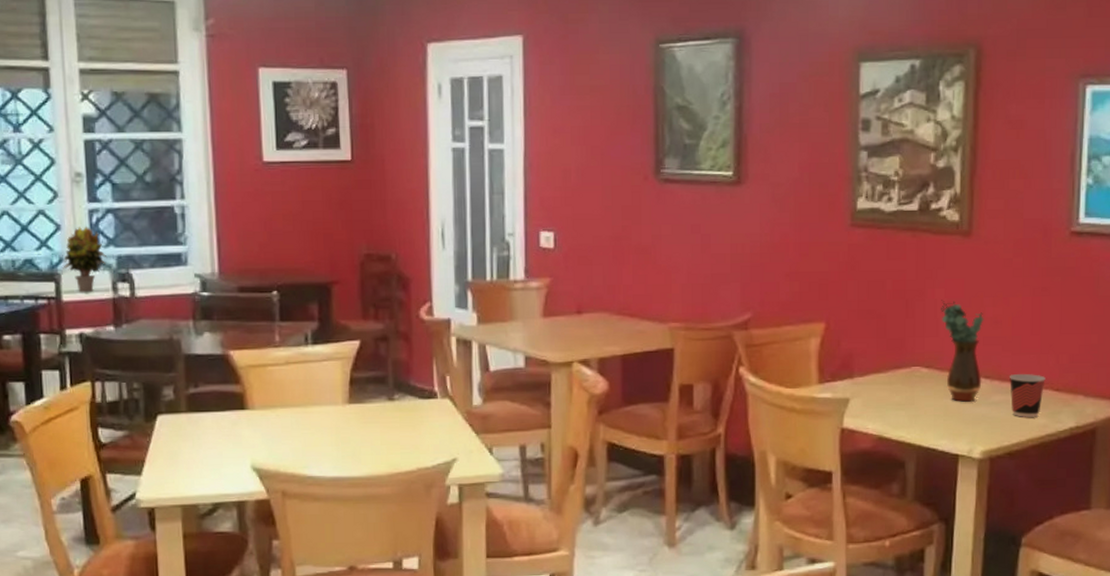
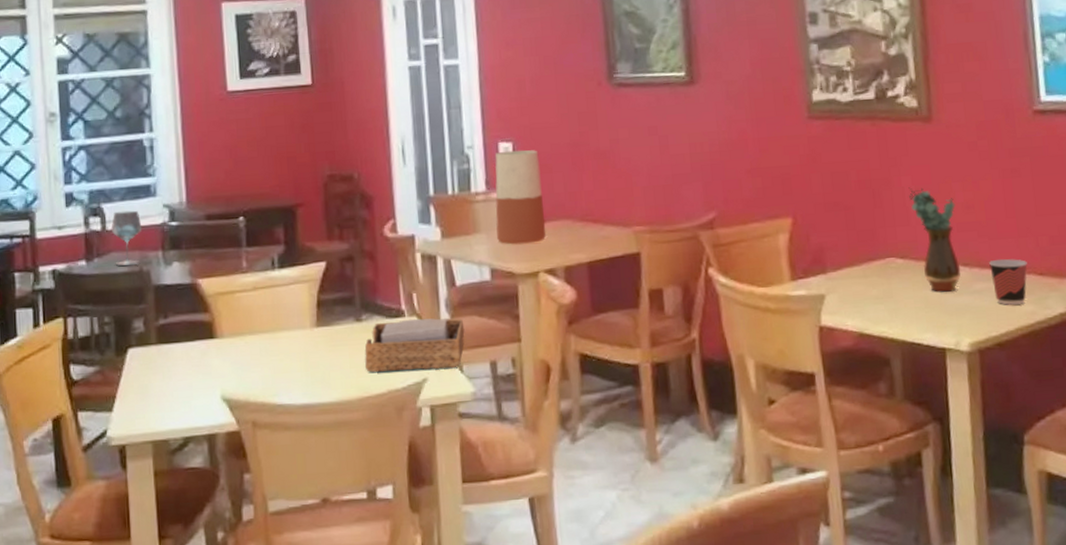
potted plant: present [63,227,108,293] -> none [37,164,80,230]
wine glass: none [140,278,173,334] -> present [111,210,142,266]
napkin holder: none [396,400,496,451] -> present [364,317,465,372]
vase: none [532,240,583,334] -> present [495,150,547,245]

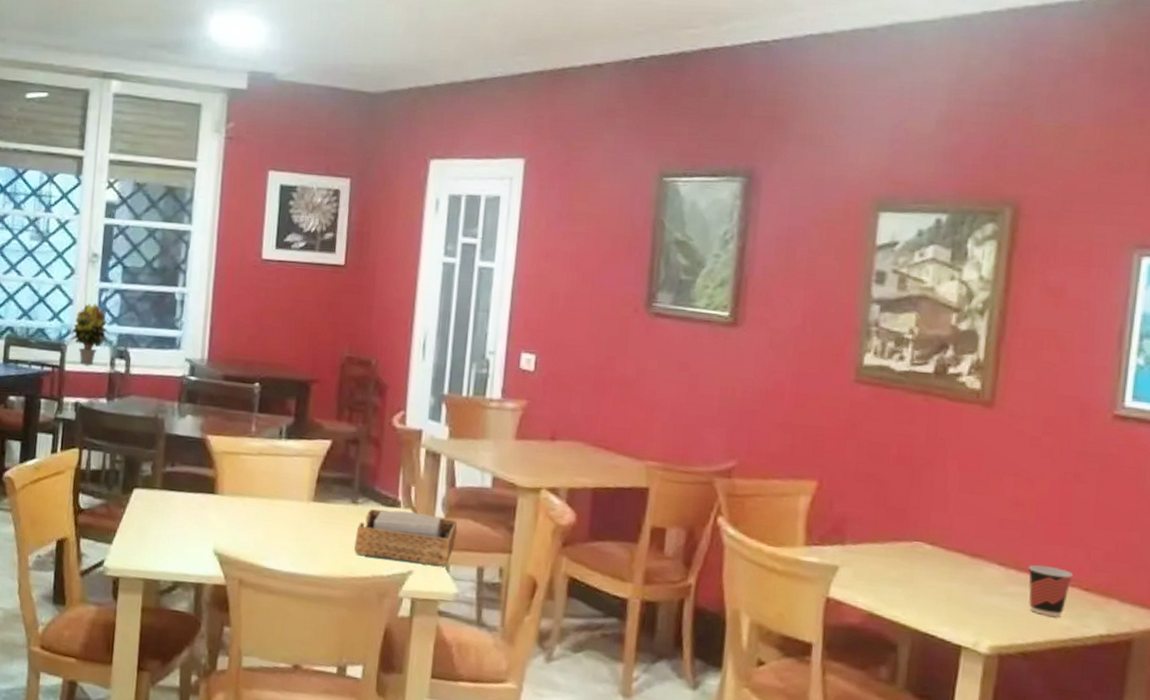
potted plant: none [37,164,80,230] -> present [69,303,110,366]
wine glass: present [111,210,142,266] -> none [133,357,163,411]
vase: present [495,150,547,245] -> none [503,362,561,459]
vase: present [908,187,961,292] -> none [952,472,1003,589]

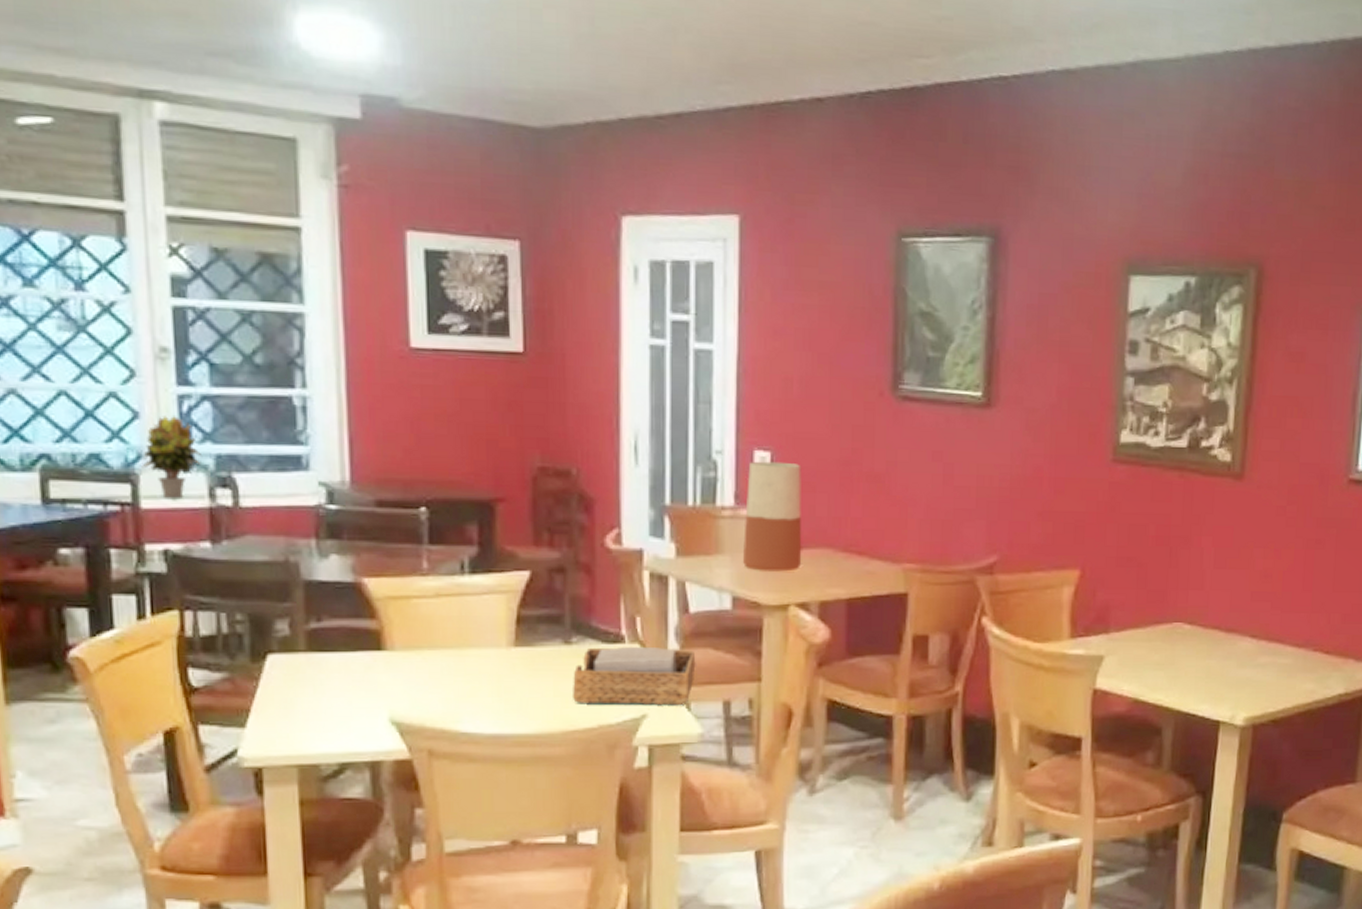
vase: none [503,362,561,459] -> present [742,461,802,572]
cup: present [1028,565,1073,617] -> none [1277,633,1316,682]

